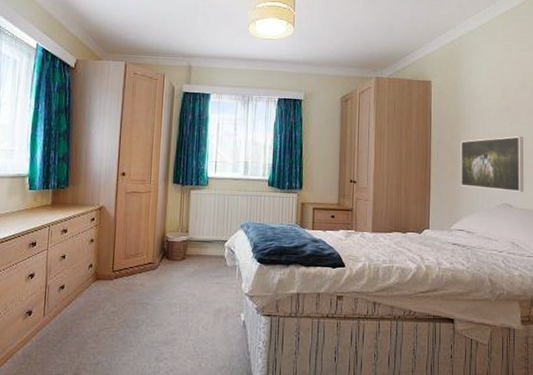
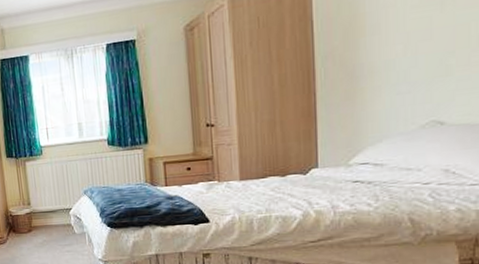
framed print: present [460,136,524,192] -> none [359,25,465,108]

